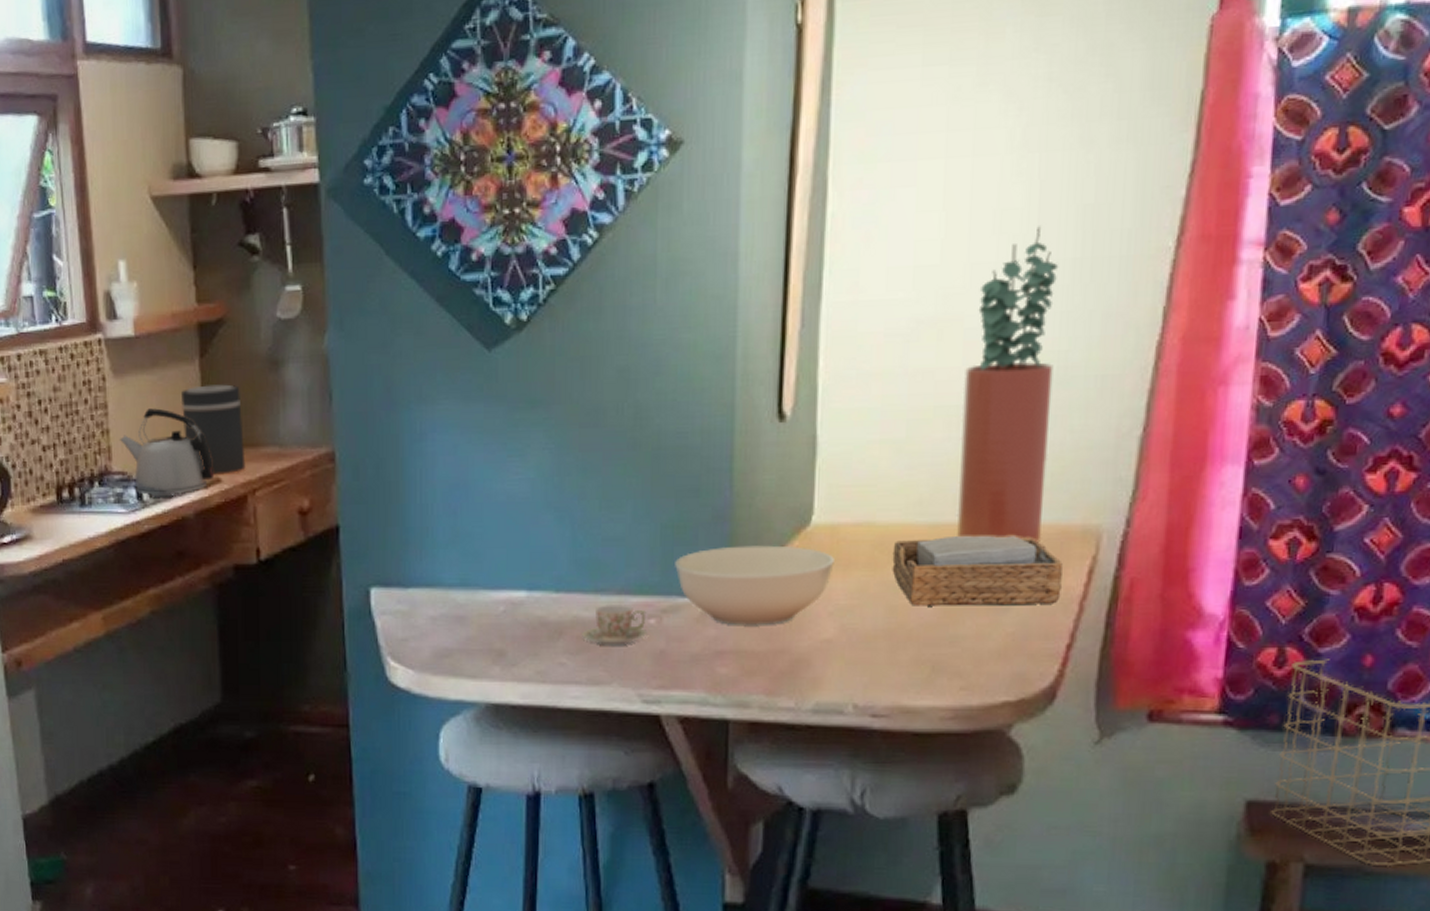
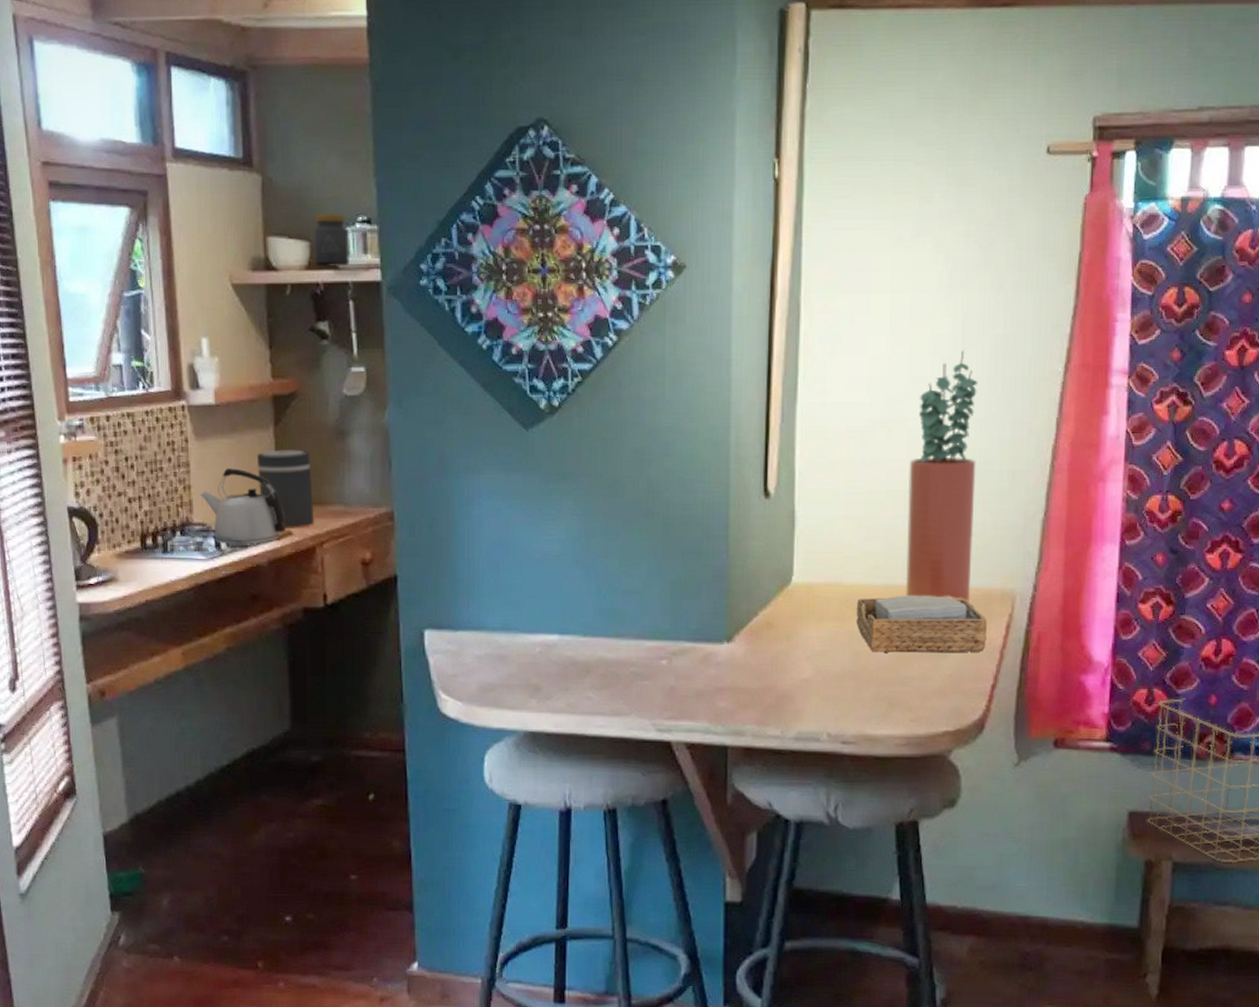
jar: none [241,106,283,170] -> present [313,212,349,267]
teacup: present [582,603,648,646] -> none [606,646,660,682]
bowl: present [675,545,834,626] -> none [682,600,810,667]

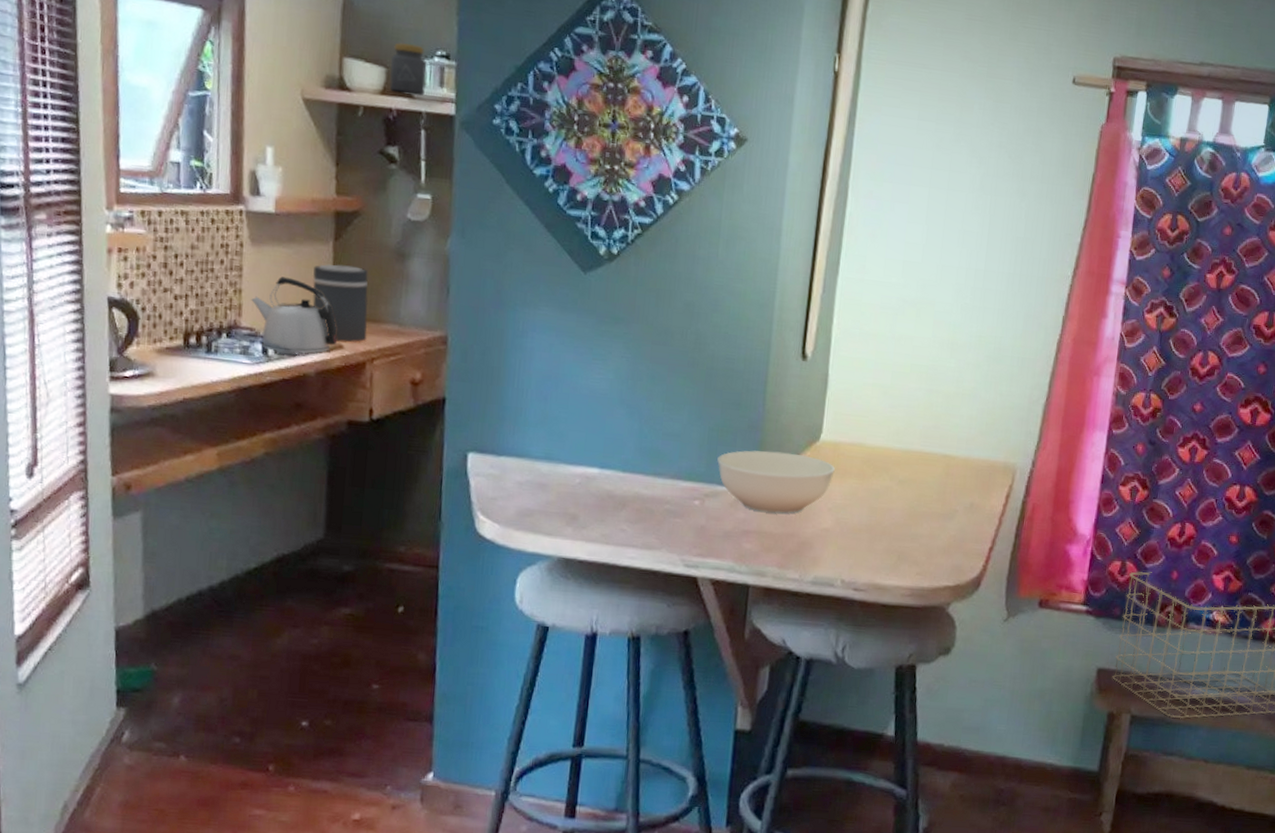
bowl: none [682,600,810,667] -> present [717,450,835,514]
napkin holder: present [856,595,987,653] -> none [875,459,990,517]
vase: present [905,350,979,603] -> none [921,247,999,472]

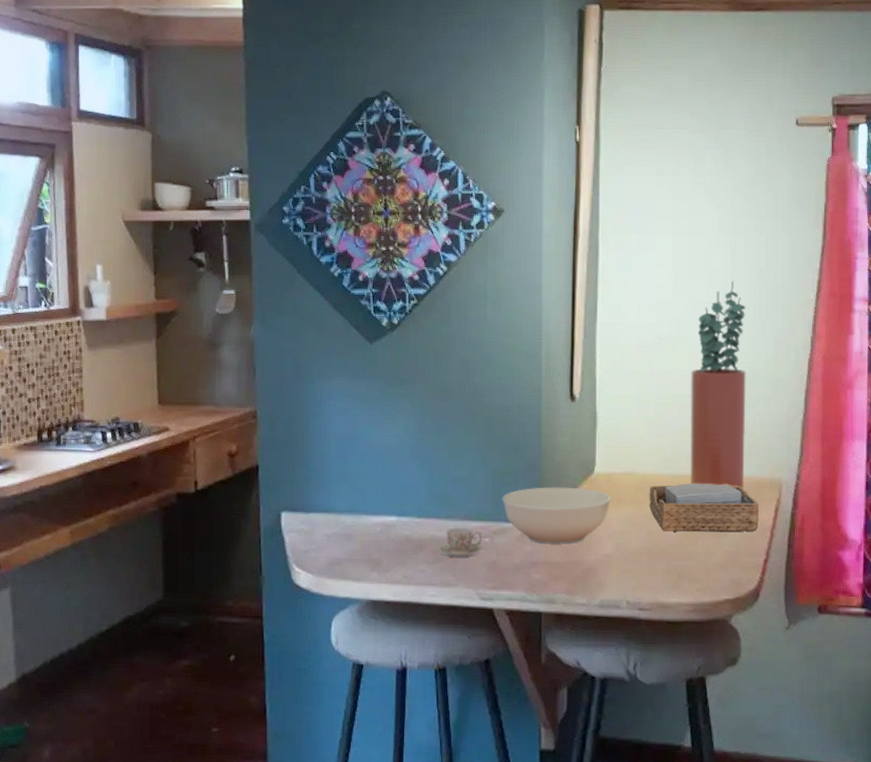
kettle: present [251,276,337,355] -> none [91,374,164,440]
cylinder: present [312,264,368,343] -> none [141,358,189,425]
jar: present [389,42,426,97] -> none [193,164,224,208]
teacup: none [641,485,693,519] -> present [437,526,484,557]
napkin holder: none [875,459,990,517] -> present [649,483,759,532]
vase: none [921,247,999,472] -> present [689,281,746,490]

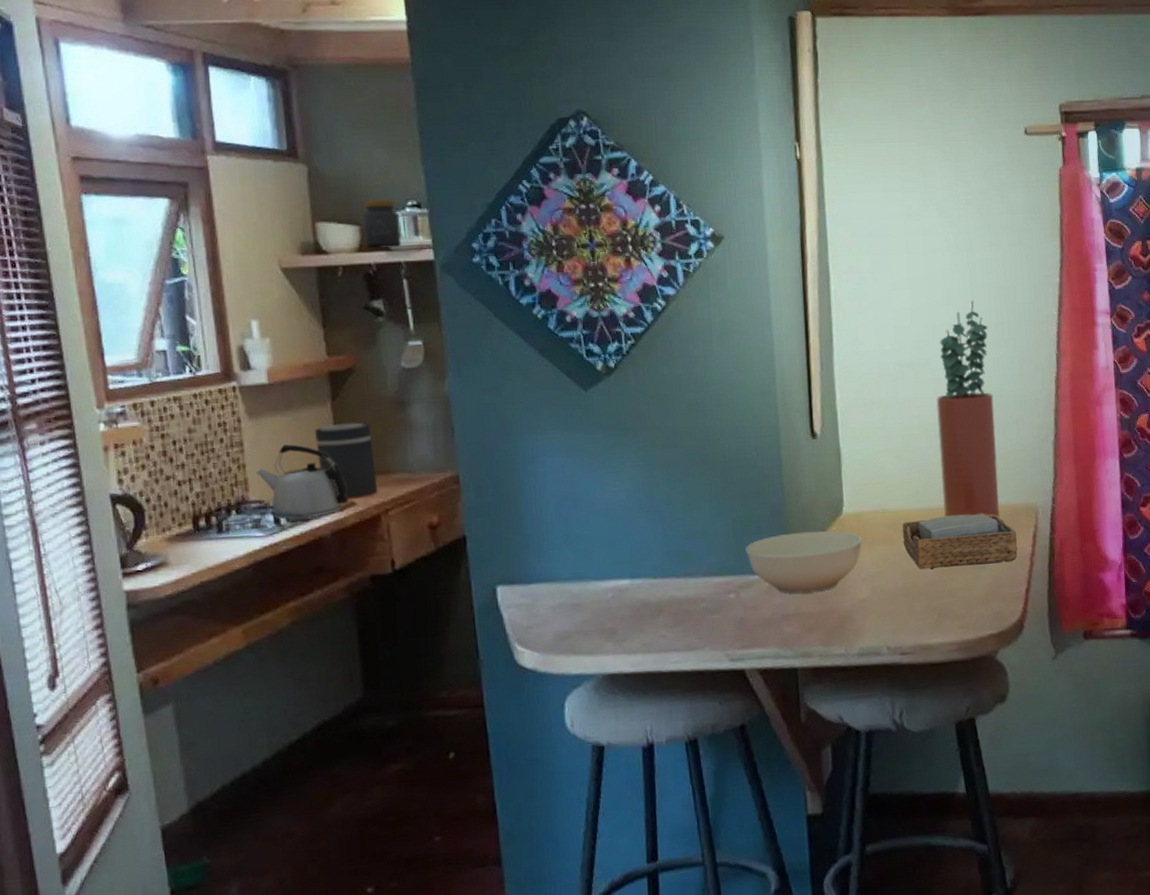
kettle: none [91,374,164,440] -> present [256,444,349,521]
cylinder: none [141,358,189,425] -> present [315,422,378,499]
jar: none [193,164,224,208] -> present [363,198,401,249]
teacup: present [437,526,484,557] -> none [677,583,729,618]

